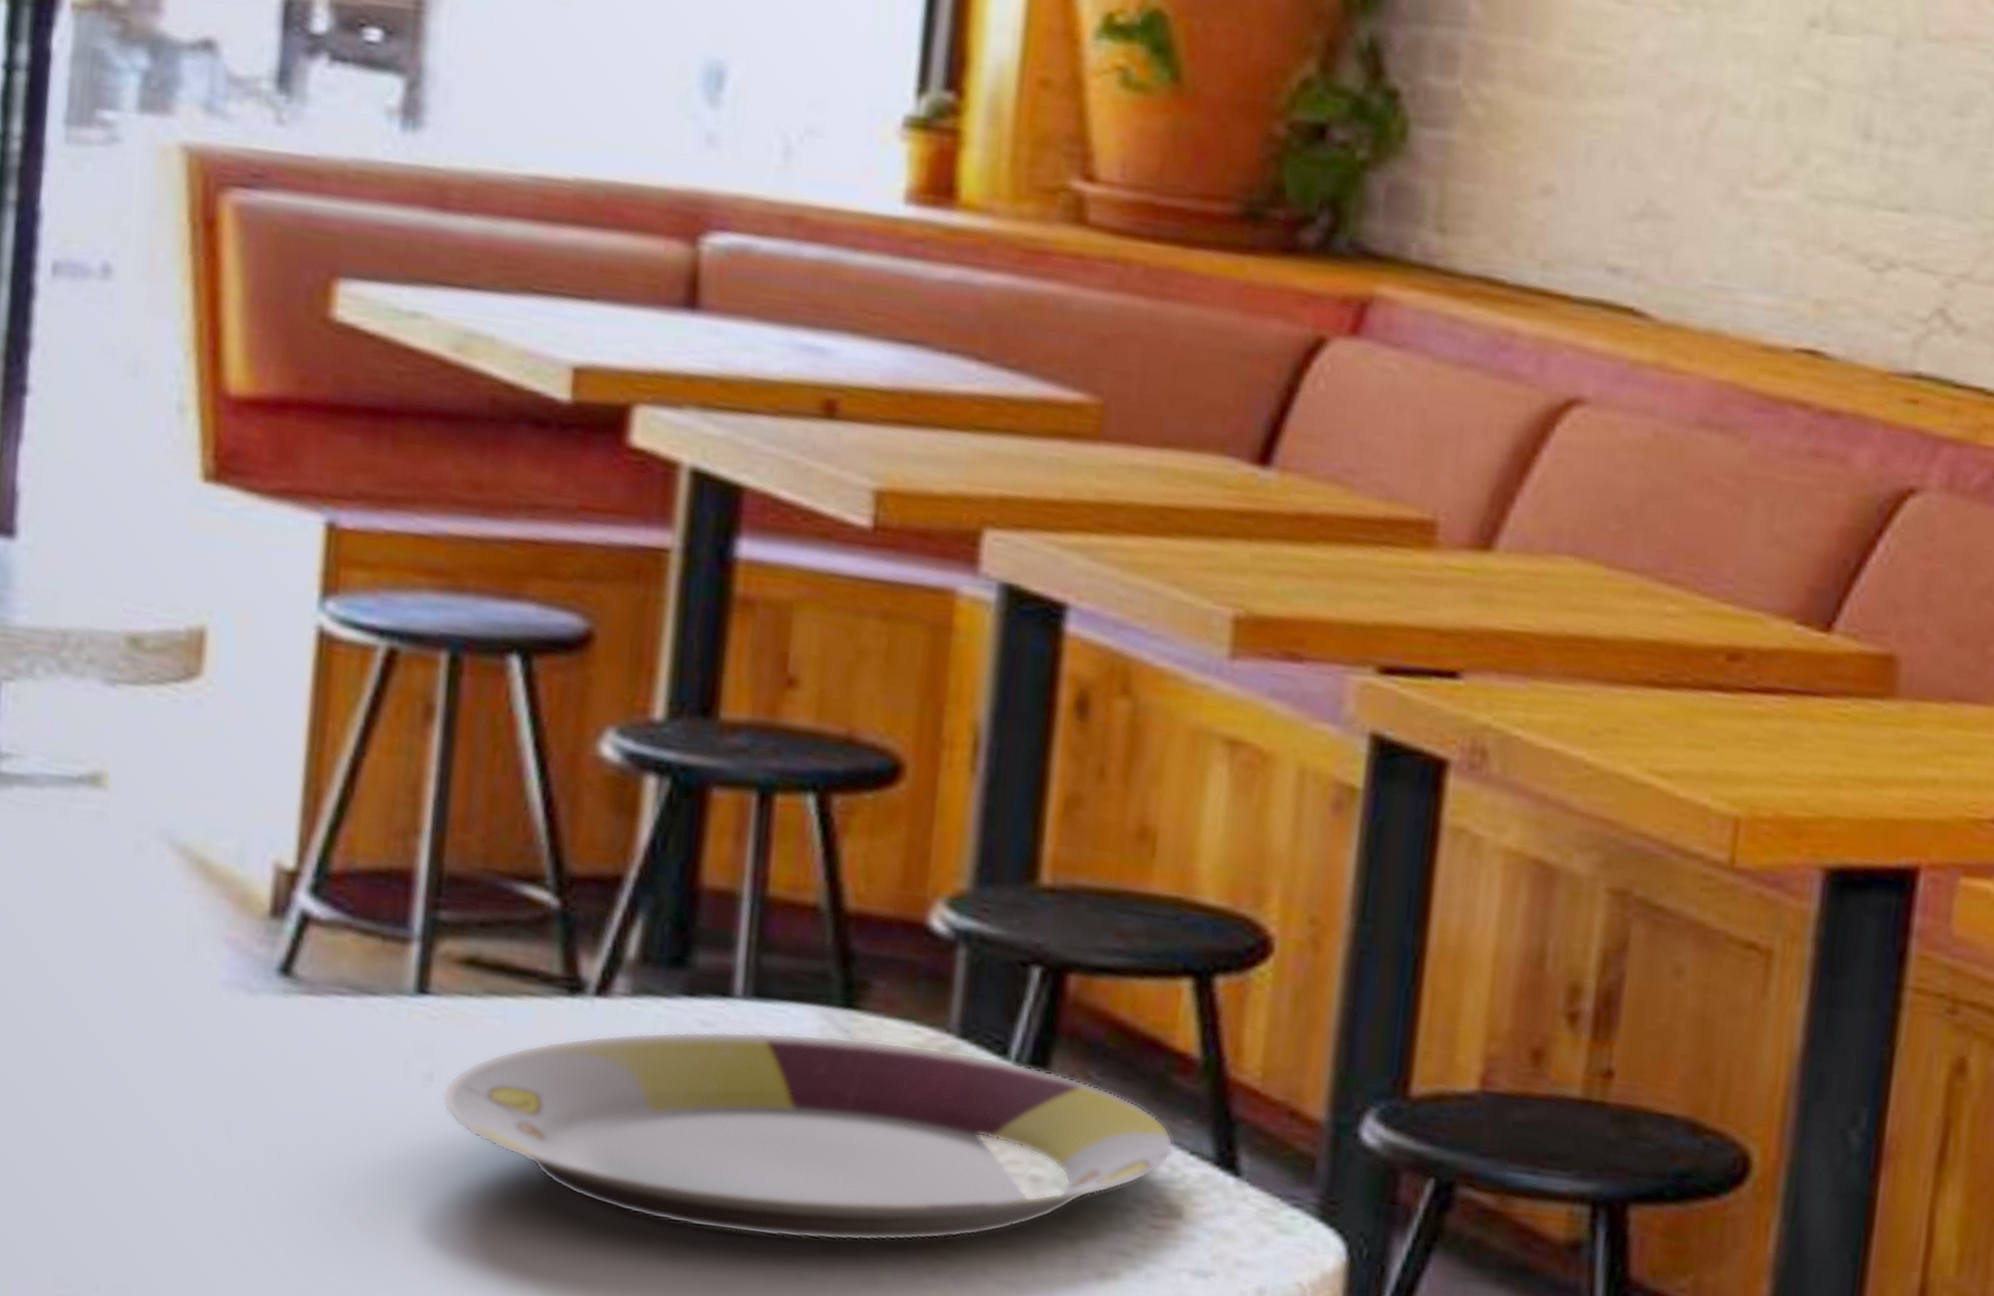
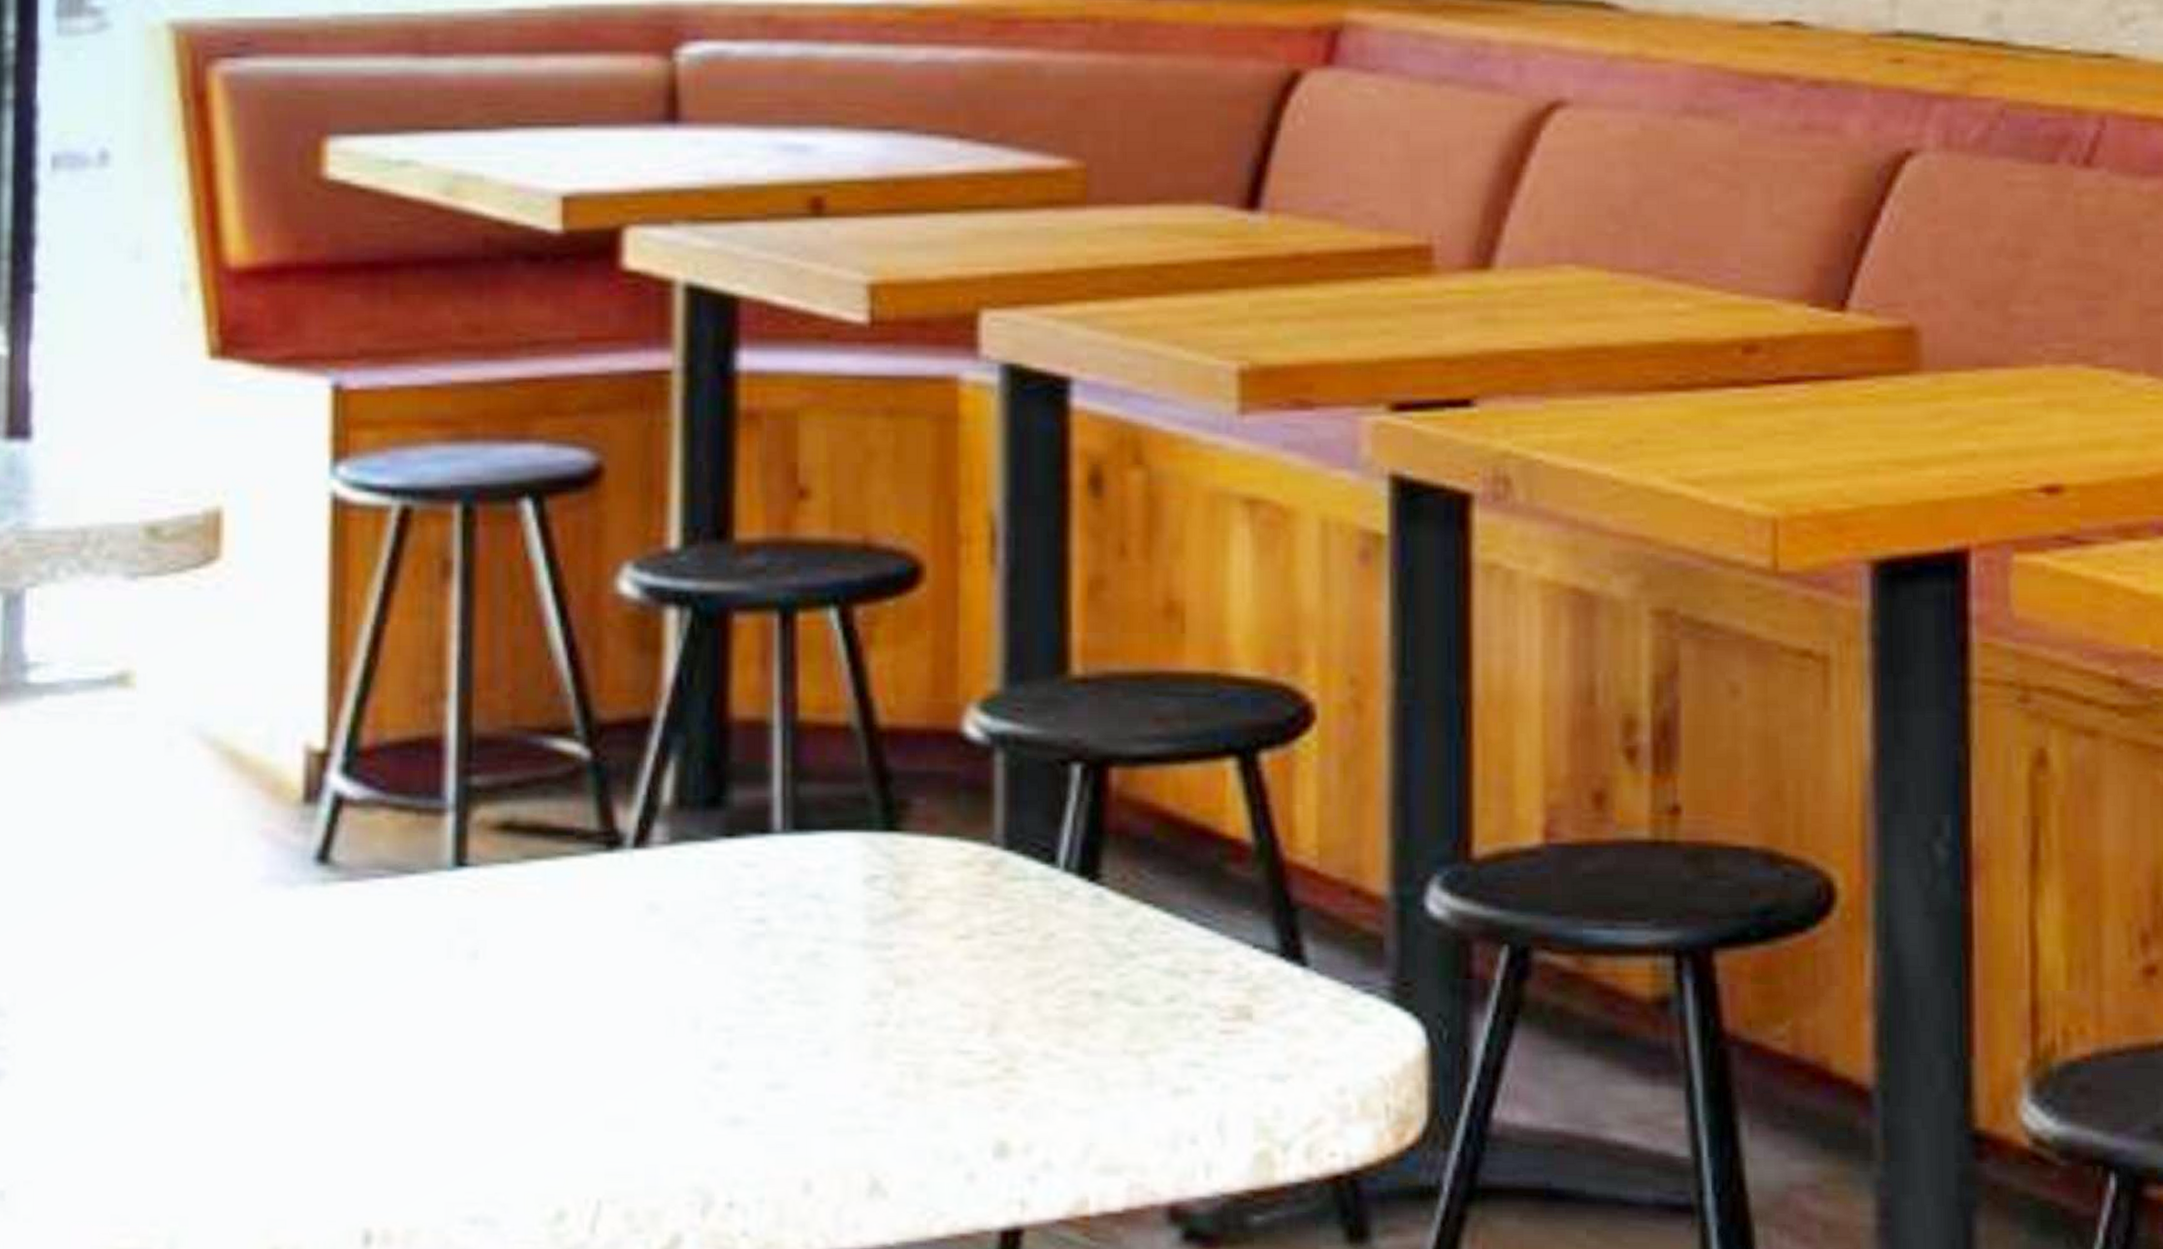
plate: present [442,1031,1173,1242] -> none [489,862,1234,1088]

